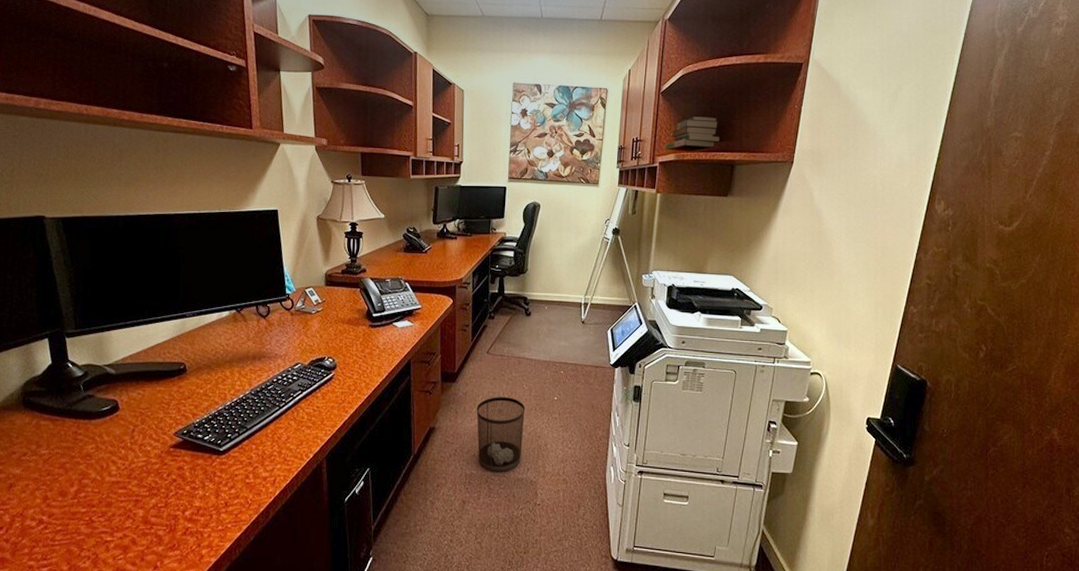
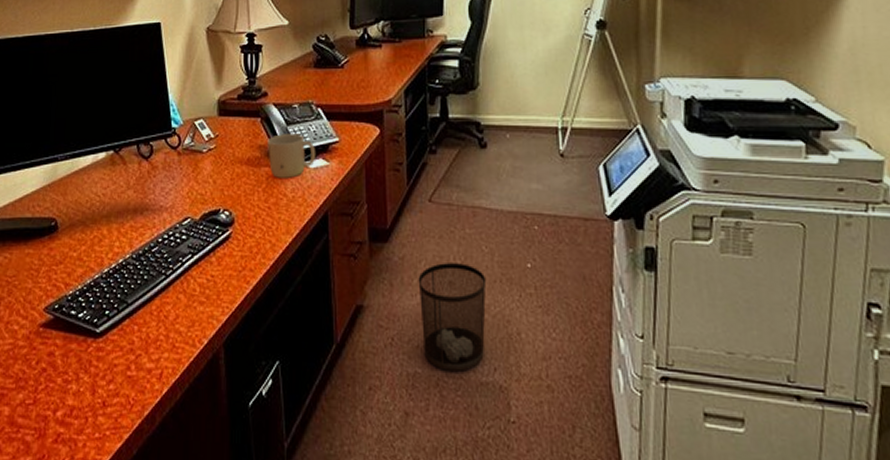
mug: none [365,301,403,335] -> present [268,134,317,178]

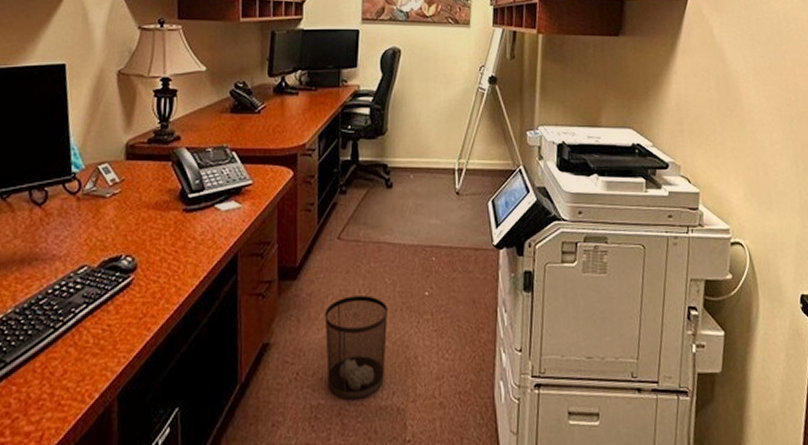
mug: present [268,134,317,178] -> none [177,177,229,221]

